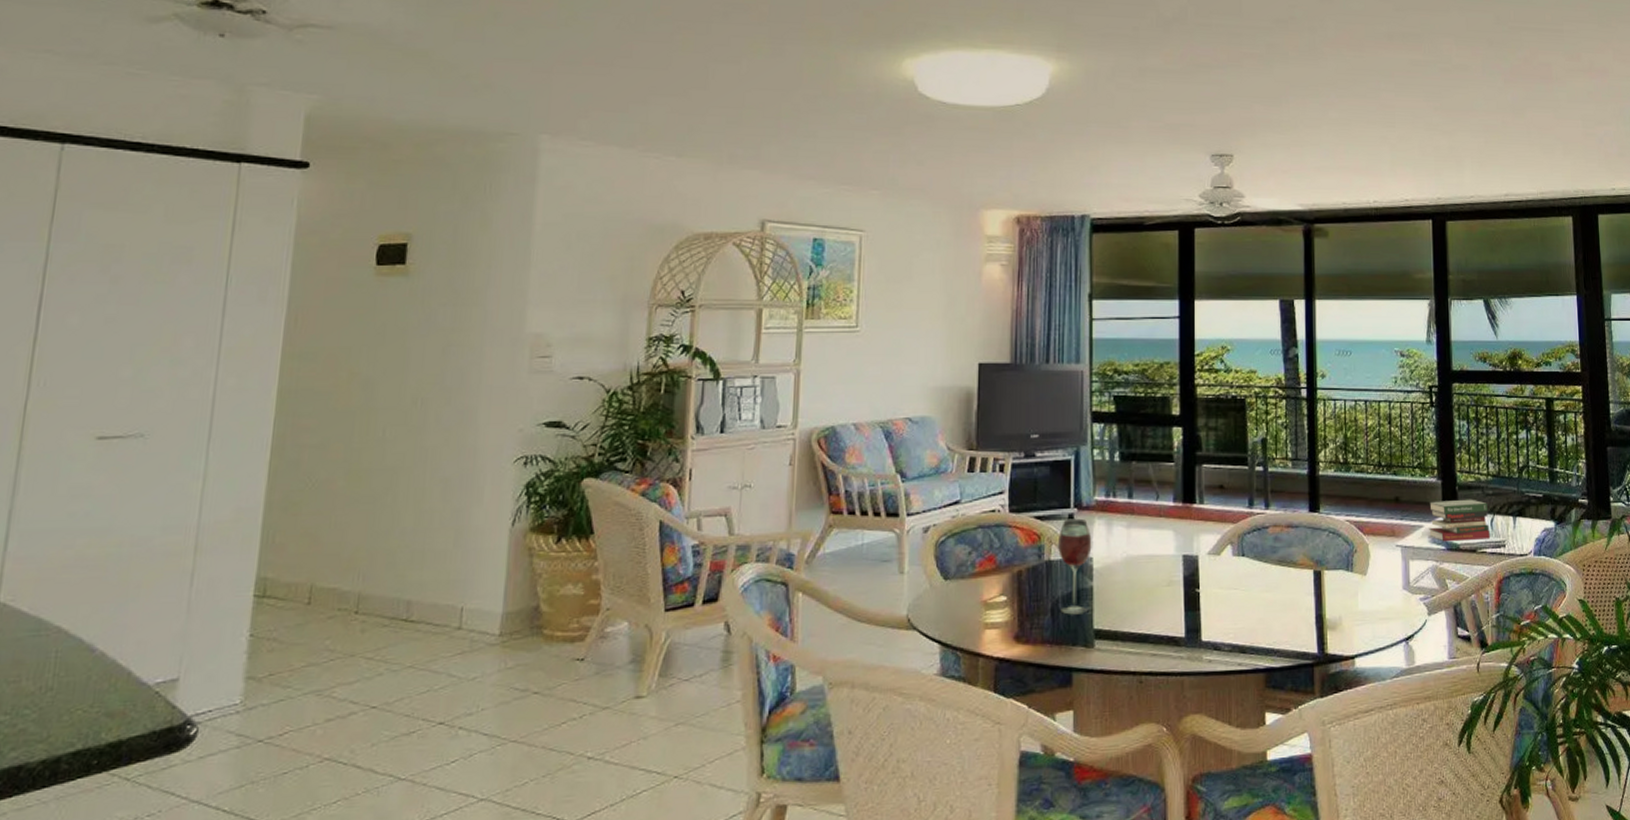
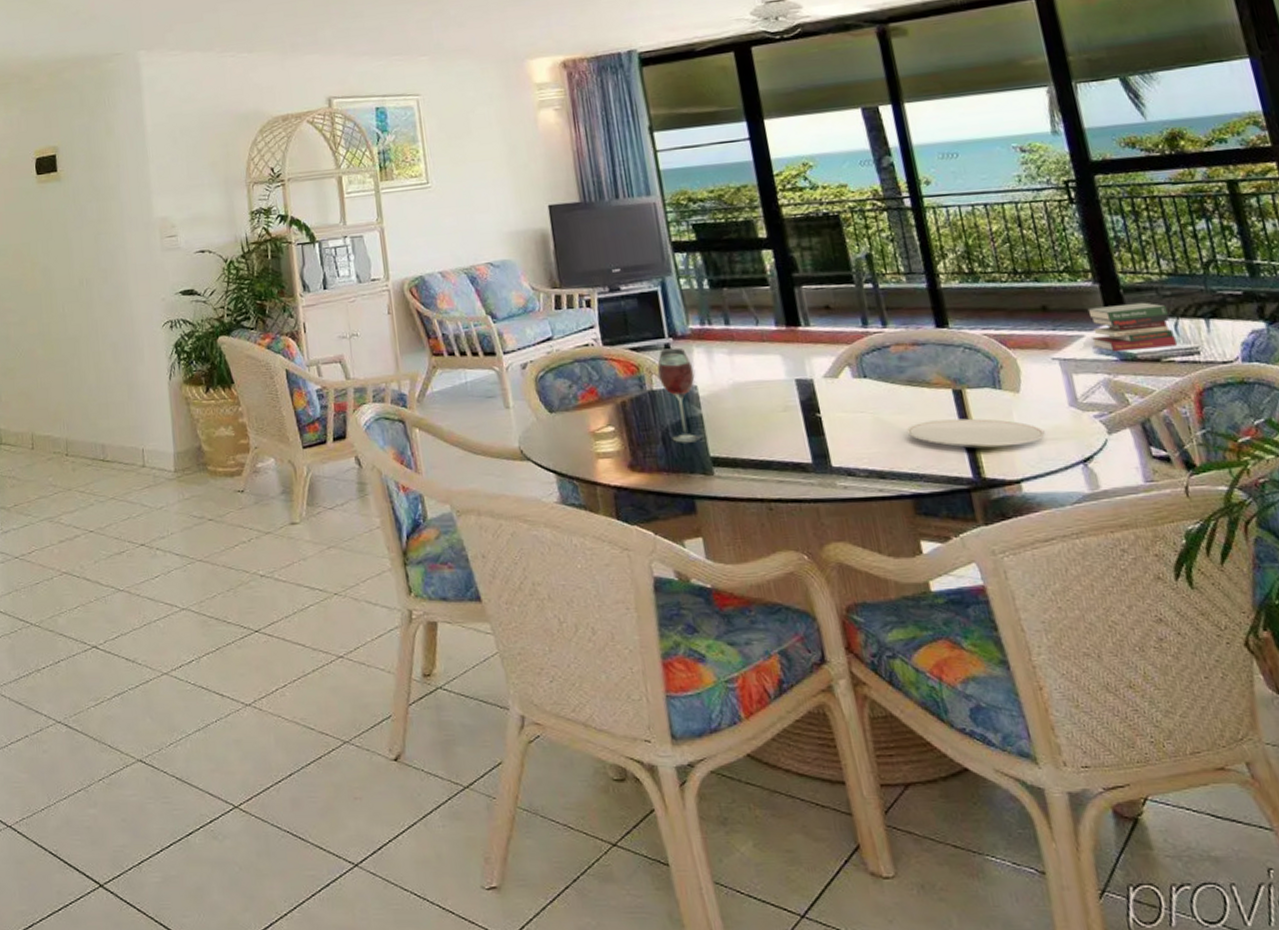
plate: none [1270,597,1380,626] -> present [906,418,1045,449]

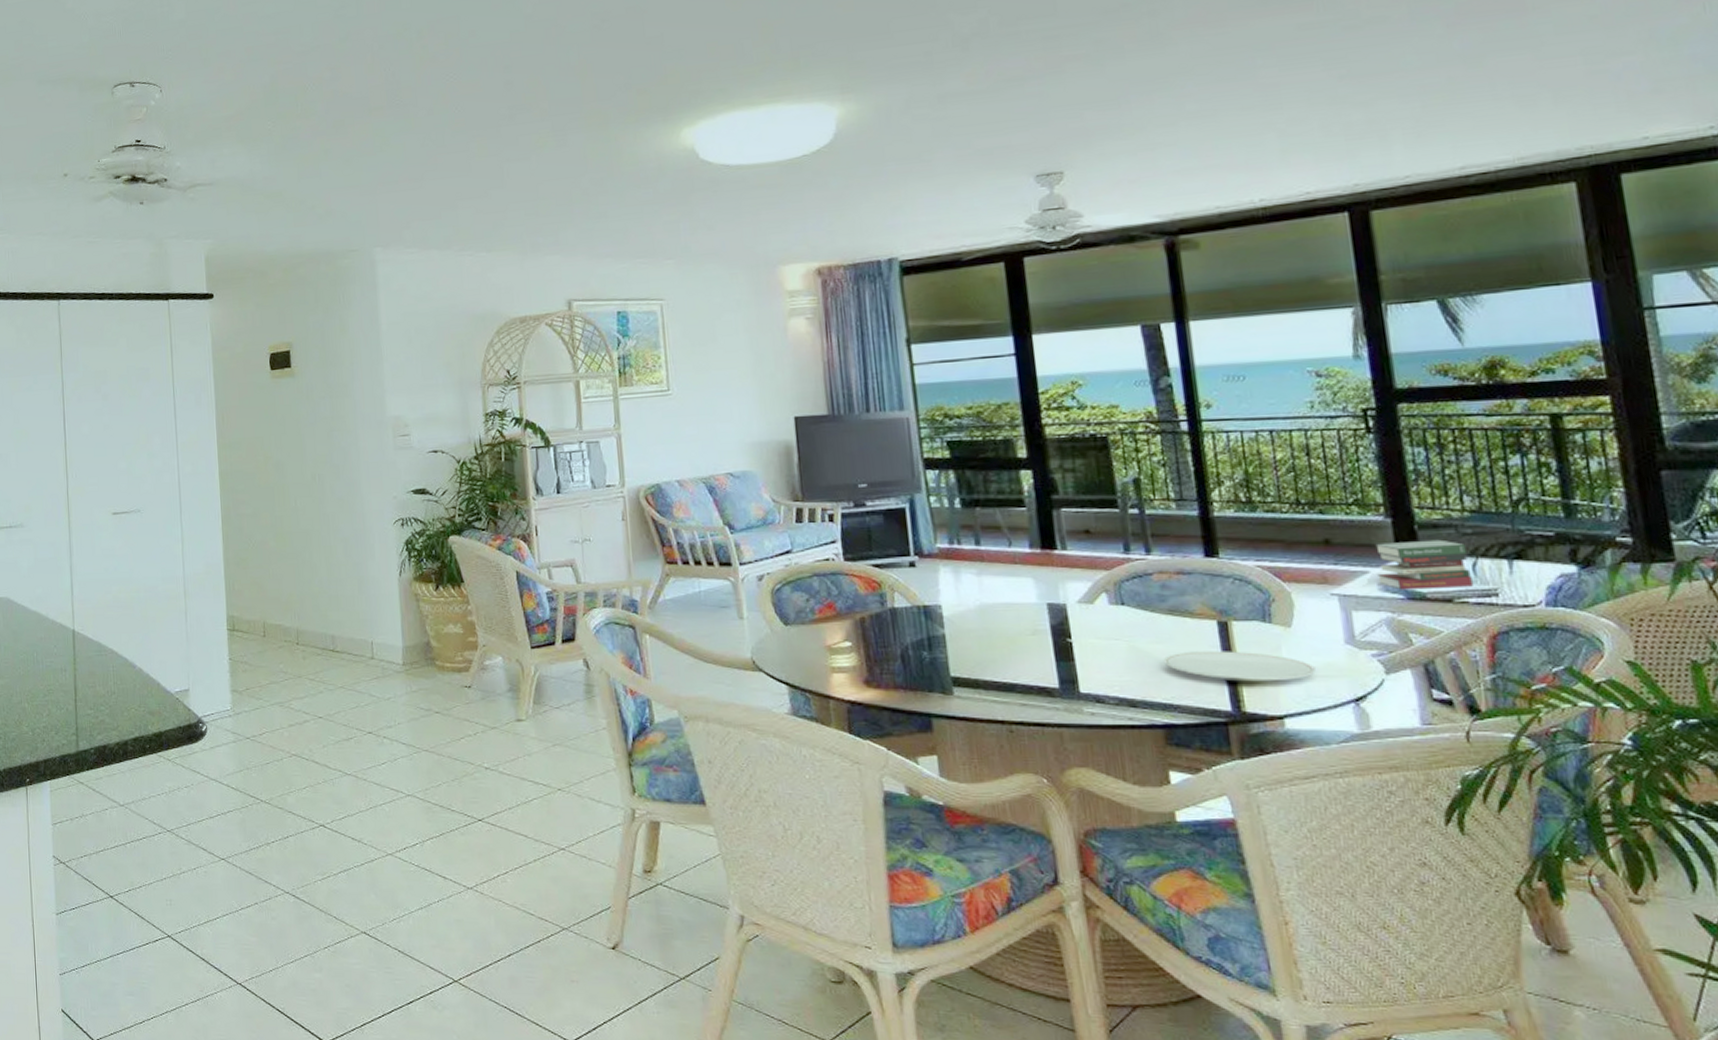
wineglass: present [657,348,702,443] -> none [900,566,943,662]

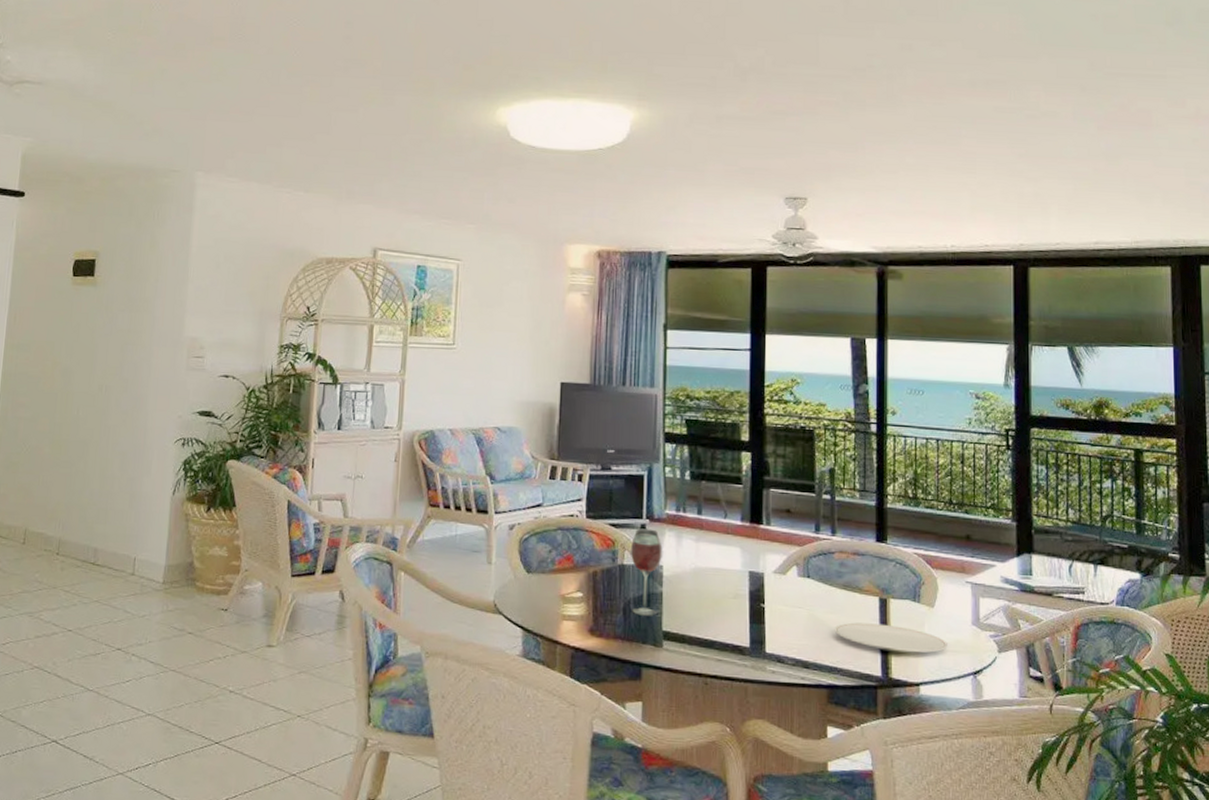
wineglass: none [900,566,943,662] -> present [631,528,663,616]
books: present [1375,539,1474,590] -> none [1001,542,1069,585]

